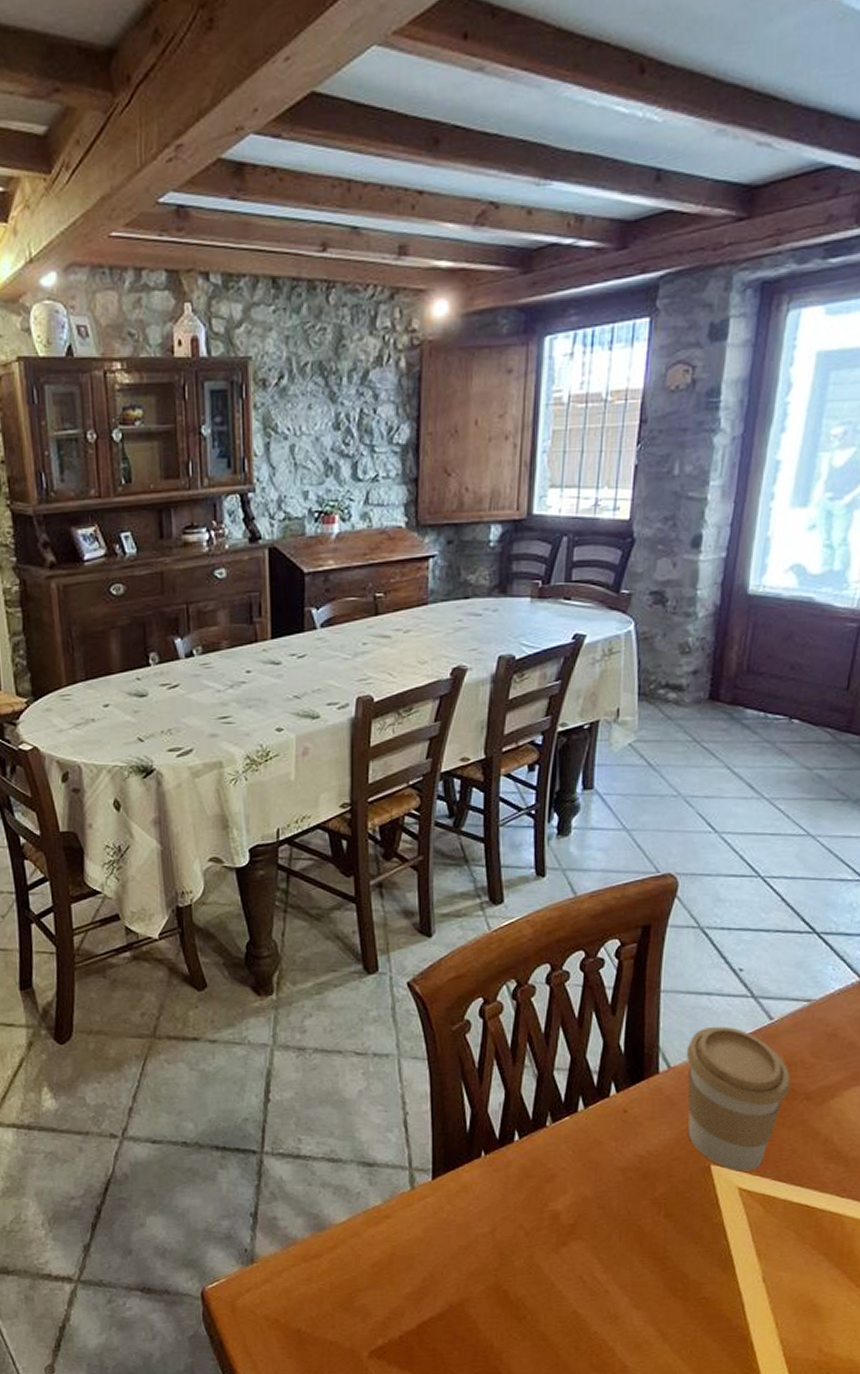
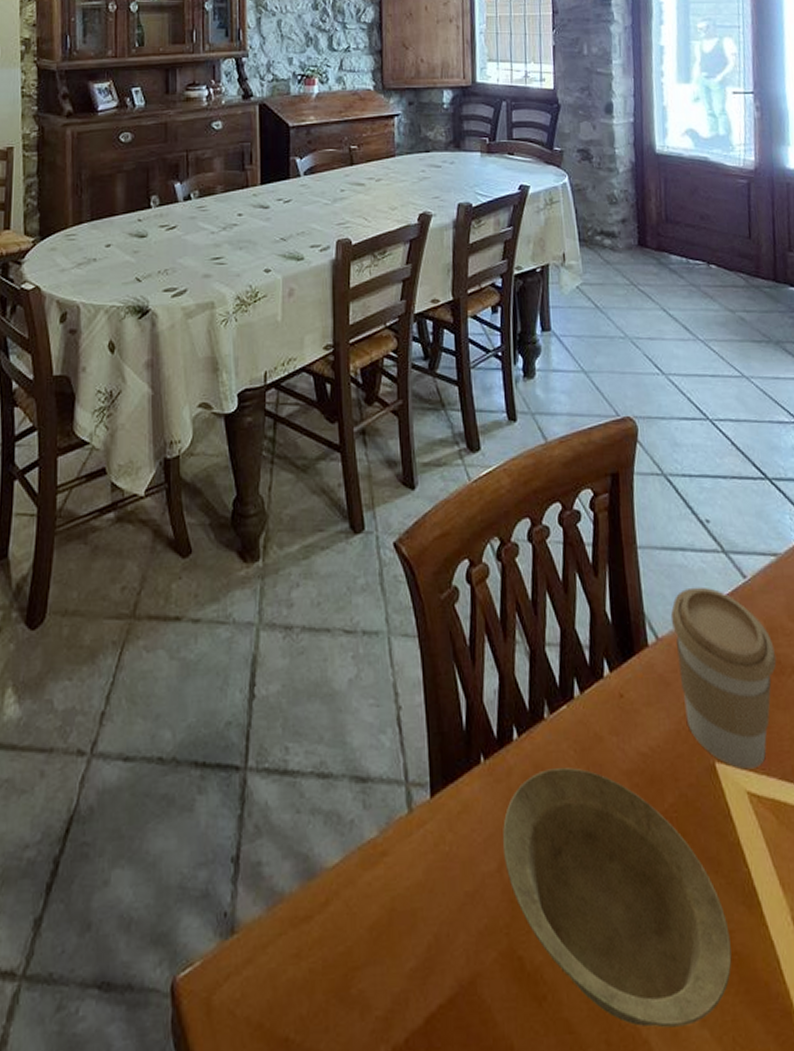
bowl: none [496,1163,701,1342] -> present [502,767,732,1028]

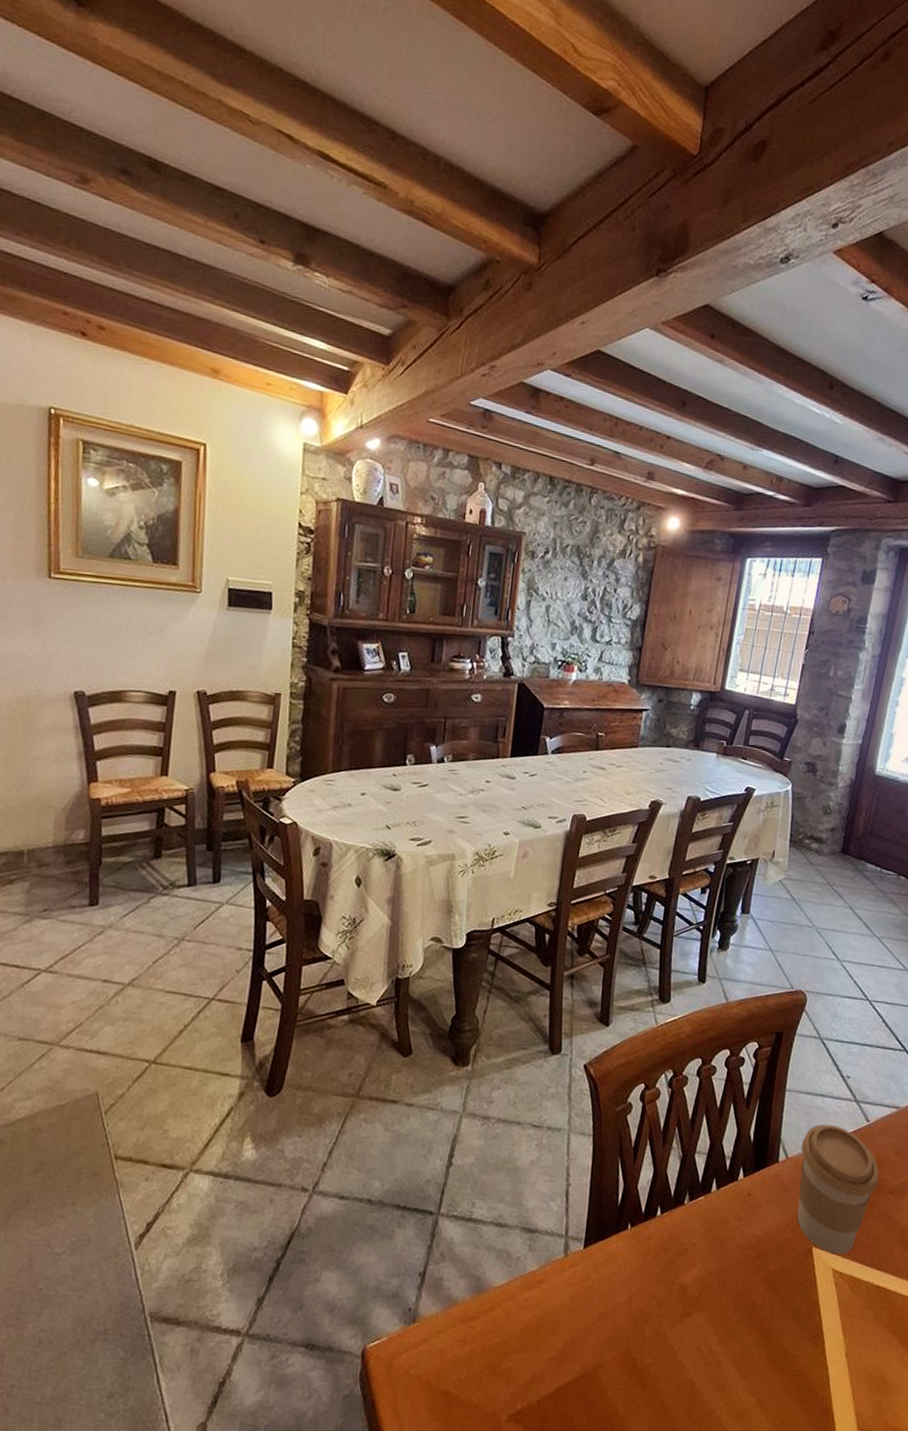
bowl: present [502,767,732,1028] -> none [634,1239,796,1411]

